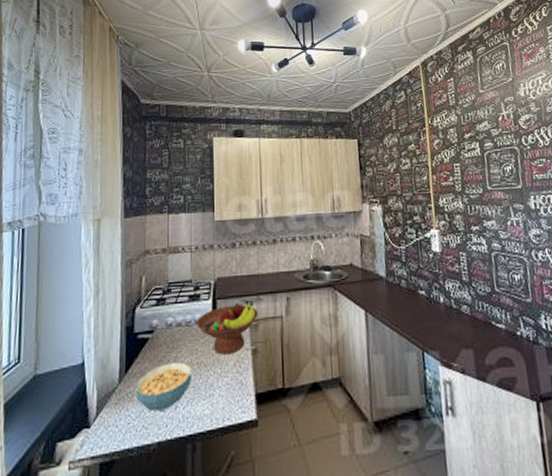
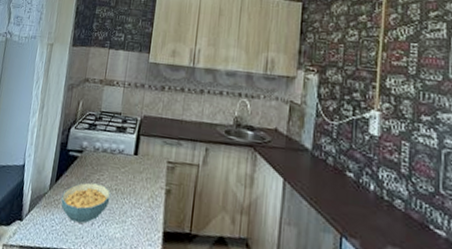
fruit bowl: present [197,299,259,355] -> none [120,141,177,189]

